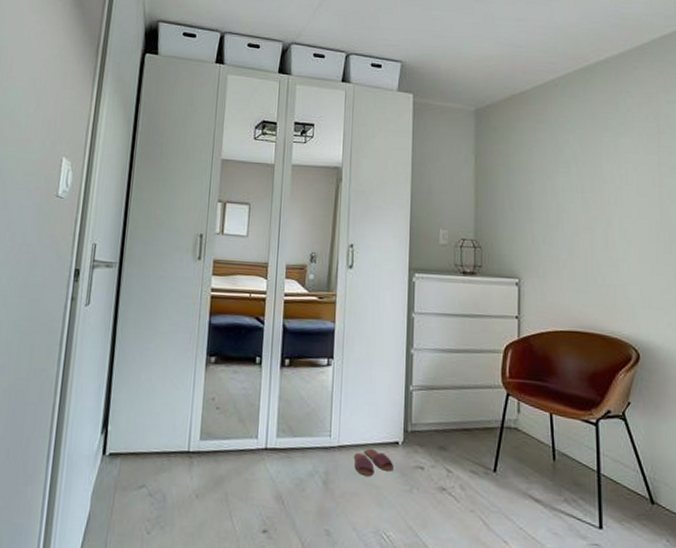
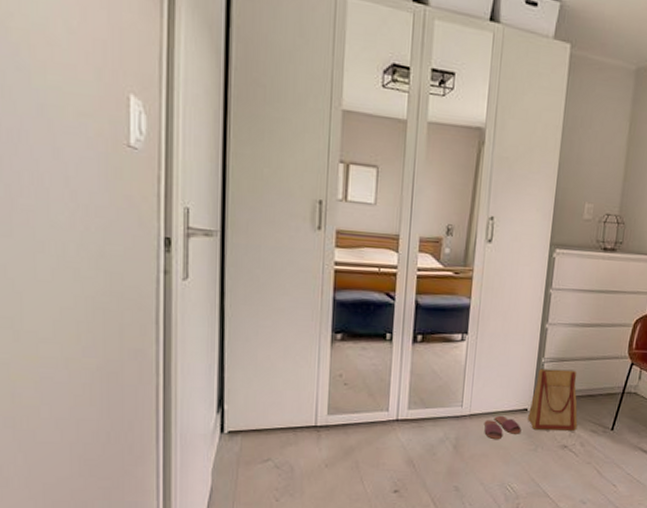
shopping bag: none [400,397,455,470] -> present [528,368,578,431]

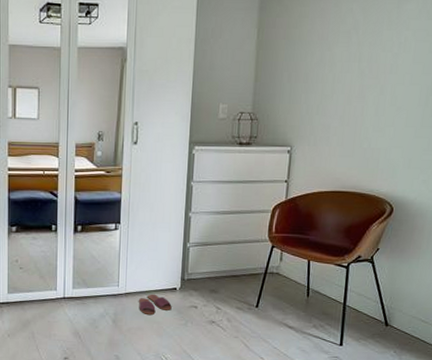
shopping bag: present [528,368,578,431] -> none [177,252,224,308]

